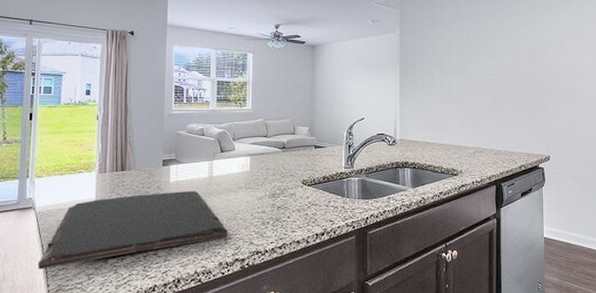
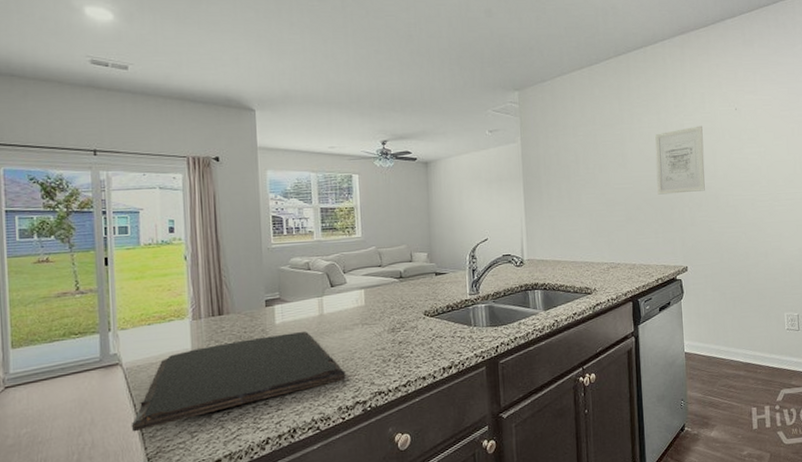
wall art: none [523,26,570,87] -> present [655,125,705,195]

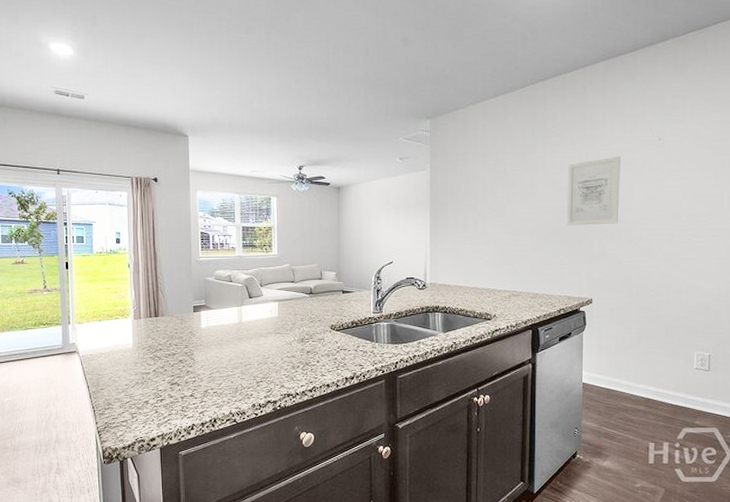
cutting board: present [131,331,346,432] -> none [85,335,260,409]

